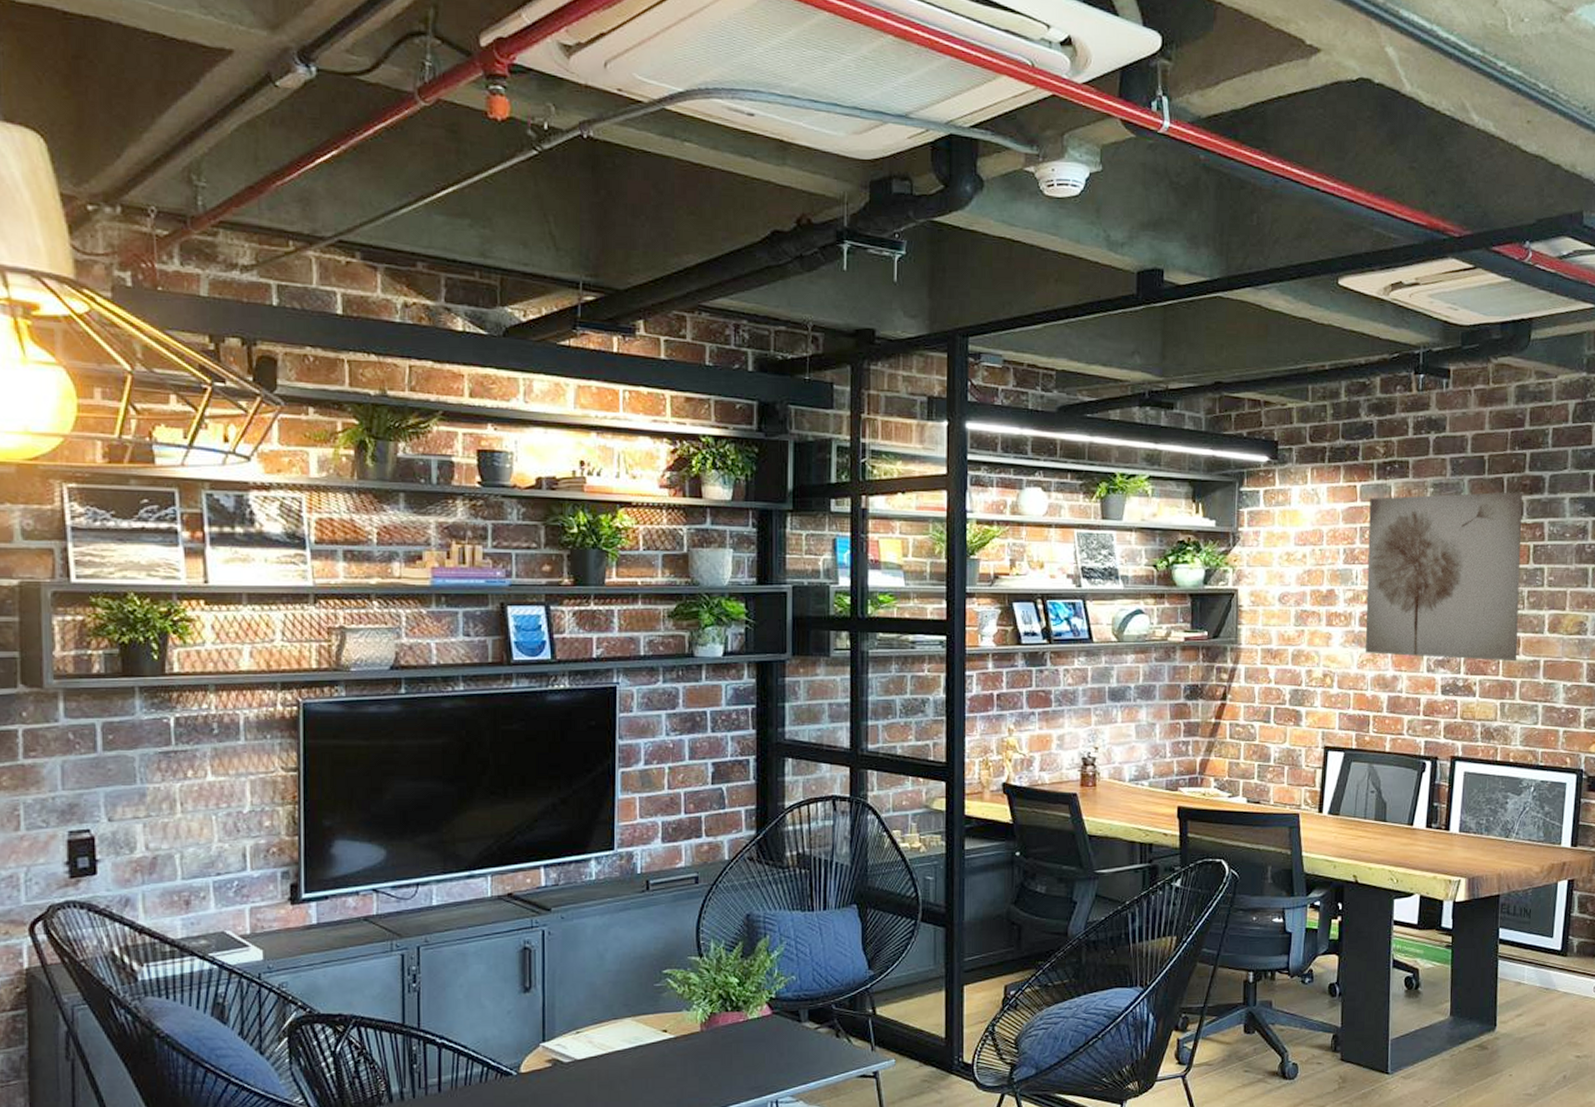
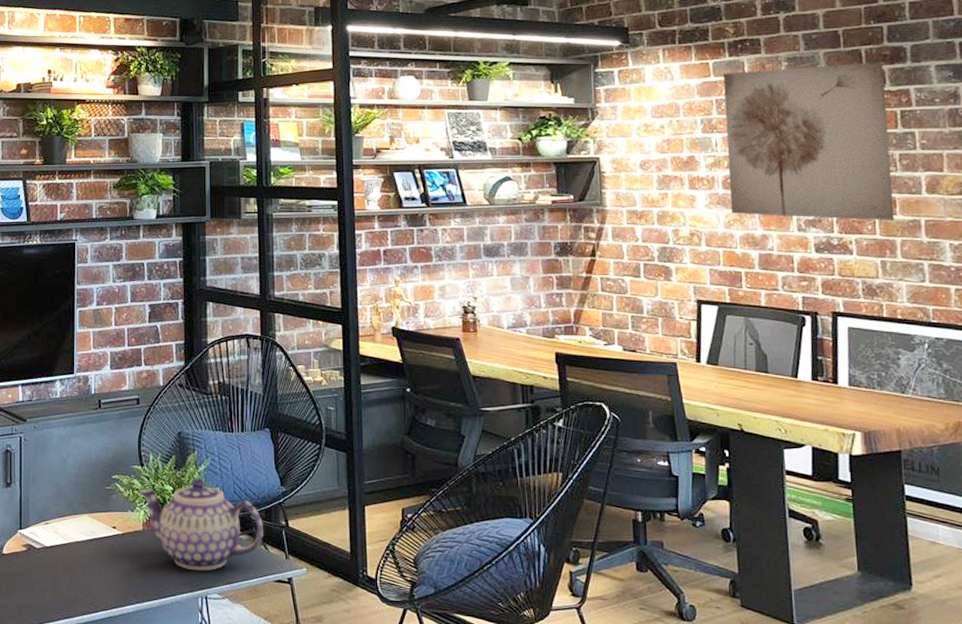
teapot: none [696,966,846,1073] -> present [139,478,263,571]

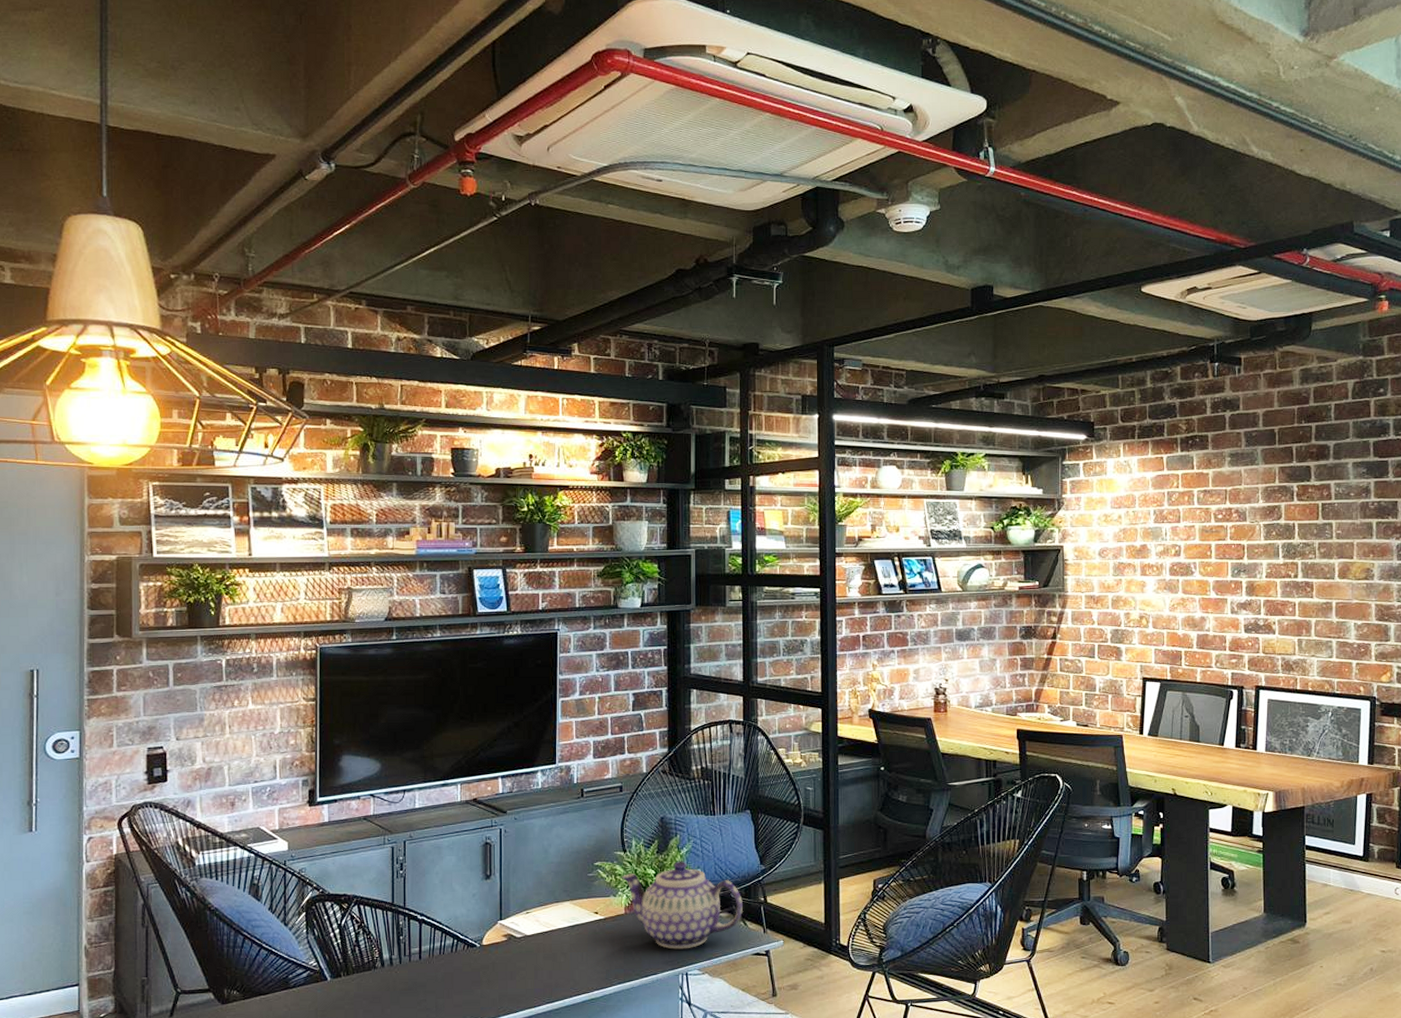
wall art: present [723,62,895,221] -> none [1175,459,1312,604]

